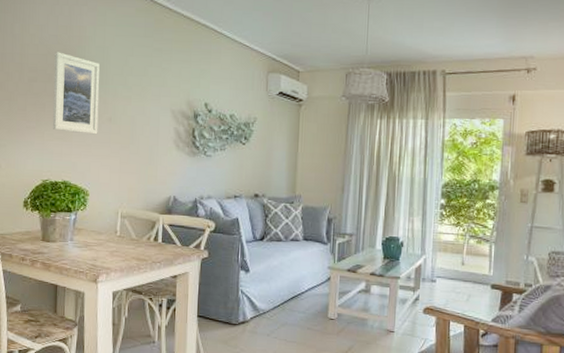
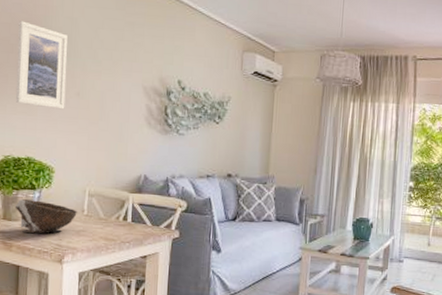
bowl: none [54,221,111,255] -> present [16,199,77,235]

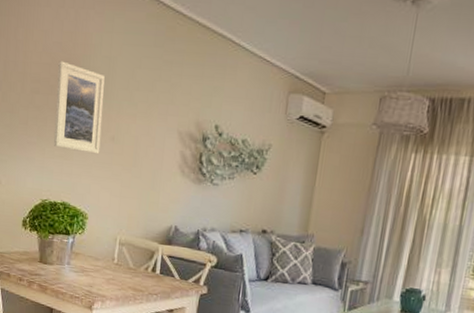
bowl: present [16,199,77,235] -> none [51,243,108,280]

